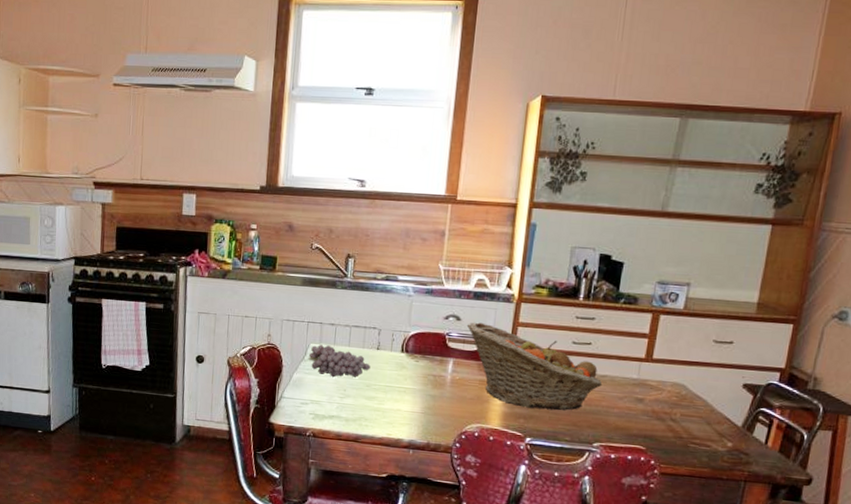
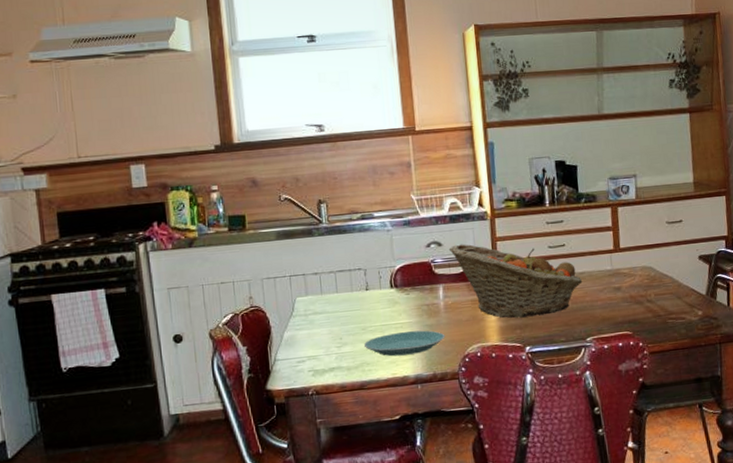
fruit: present [308,345,371,378] -> none [296,296,363,329]
plate: none [365,395,446,421] -> present [363,330,446,357]

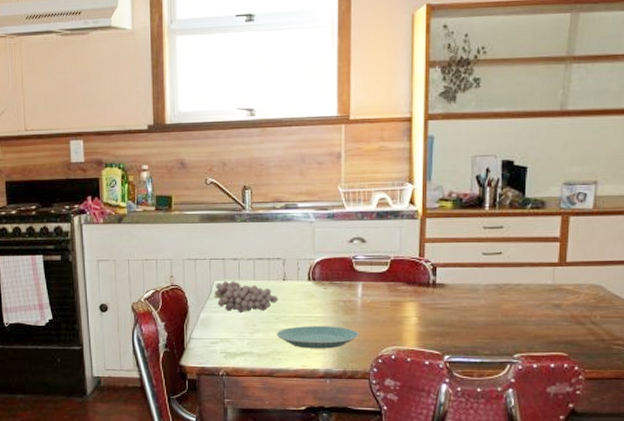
fruit: none [296,296,363,329] -> present [214,281,278,314]
fruit basket: present [448,244,583,318] -> none [372,242,517,325]

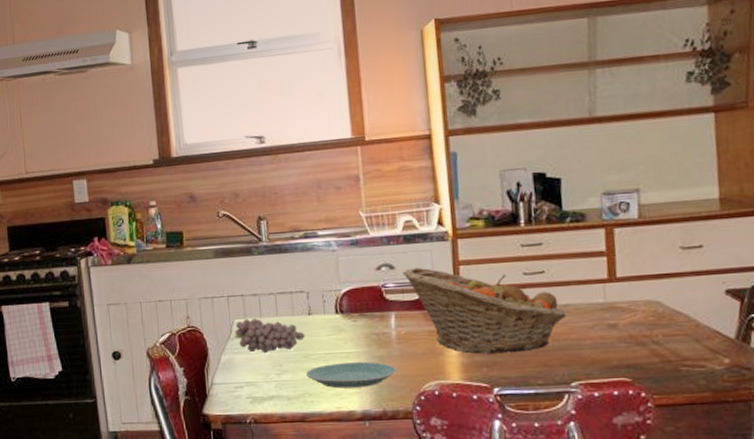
fruit basket: none [372,242,517,325] -> present [402,267,567,355]

